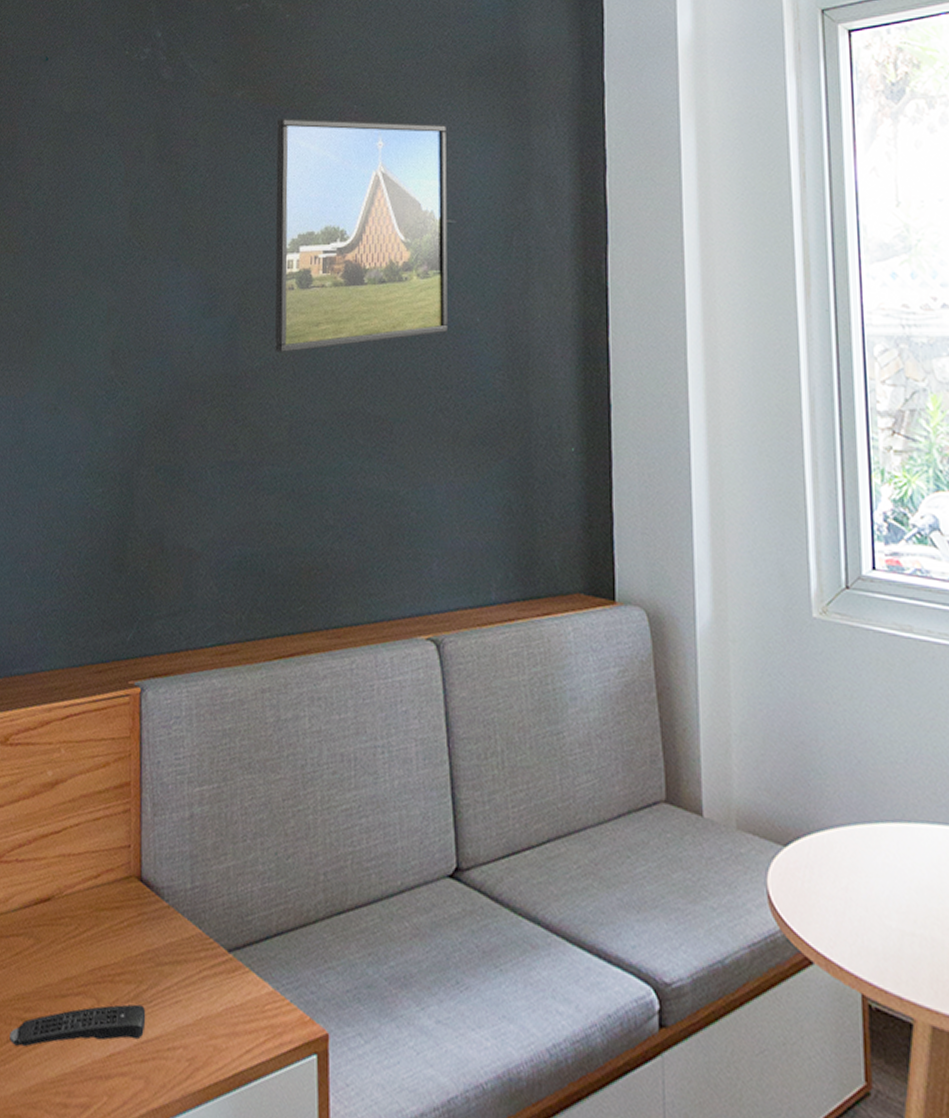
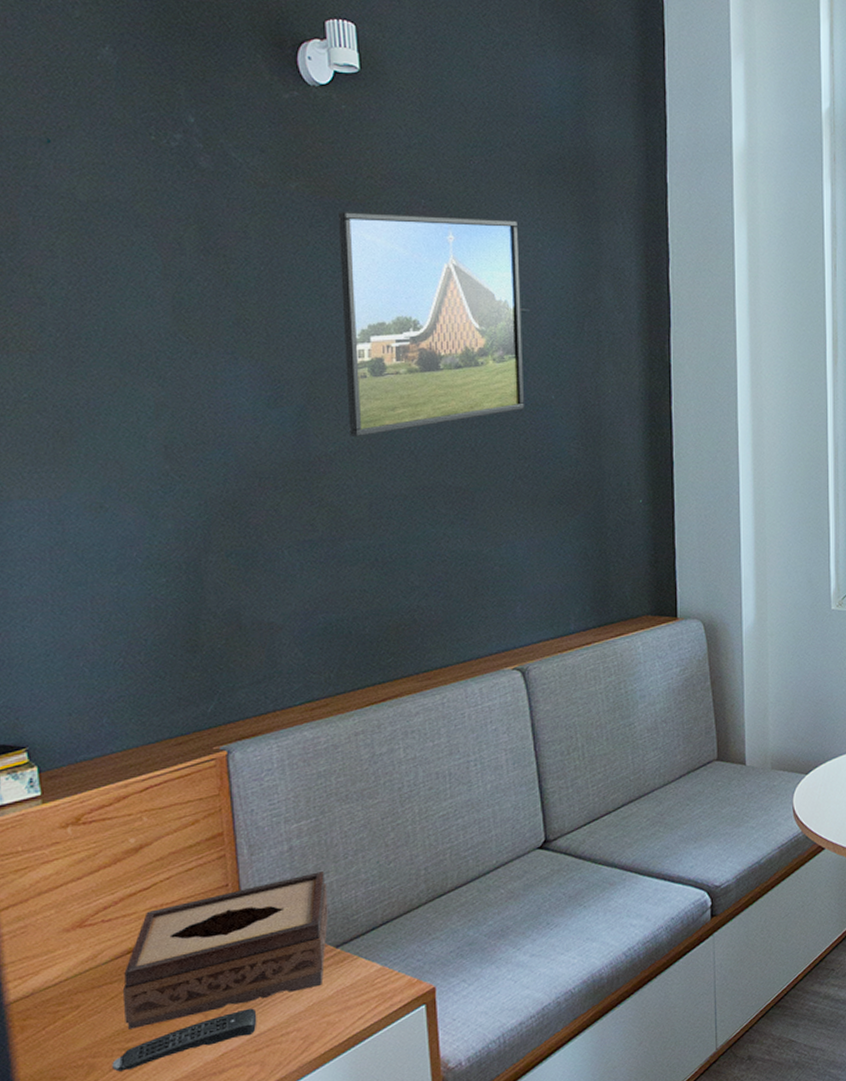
tissue box: none [25,851,224,998] -> present [122,871,328,1029]

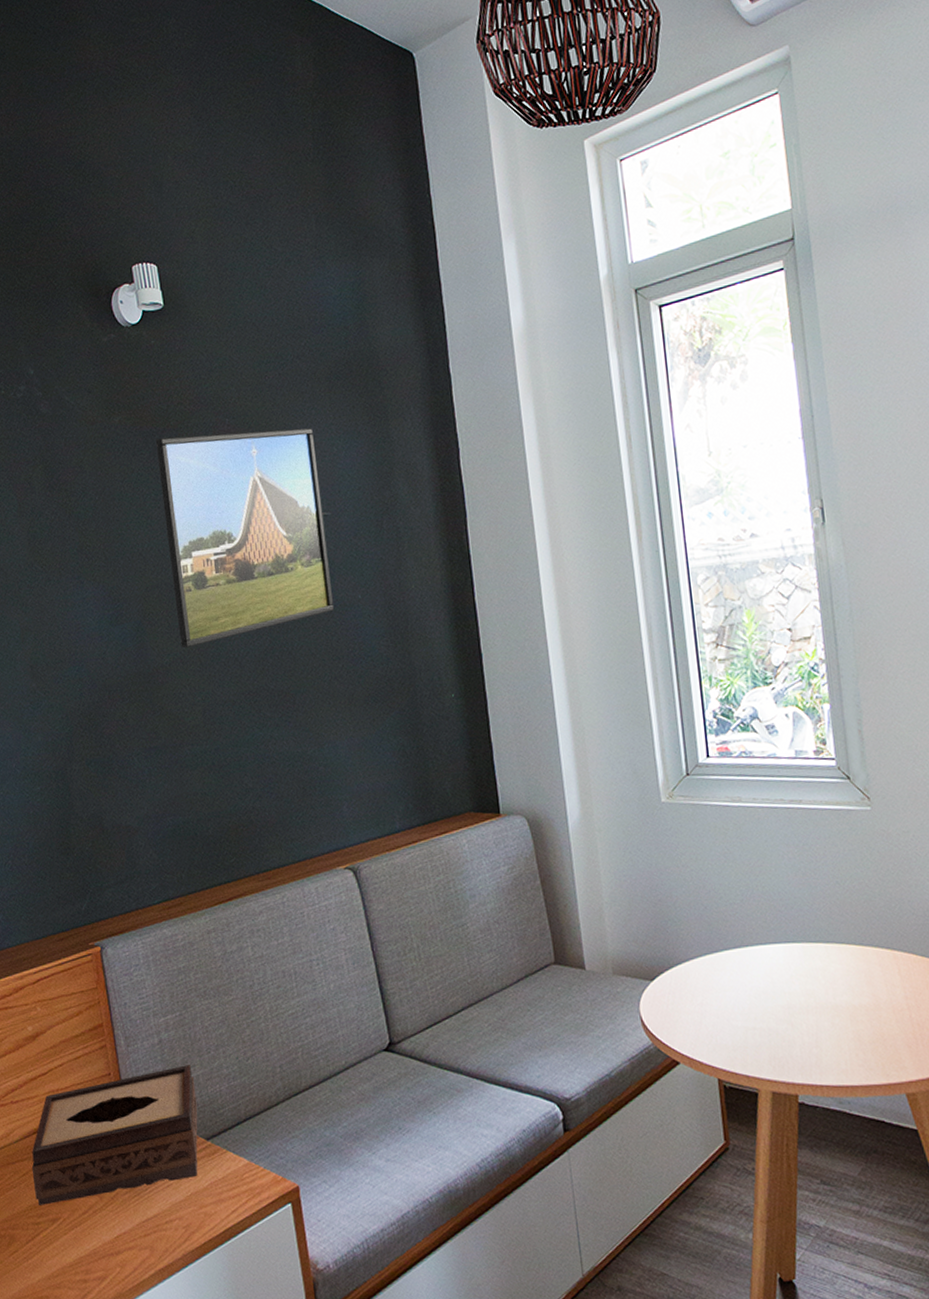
remote control: present [112,1008,257,1072] -> none [28,1194,144,1245]

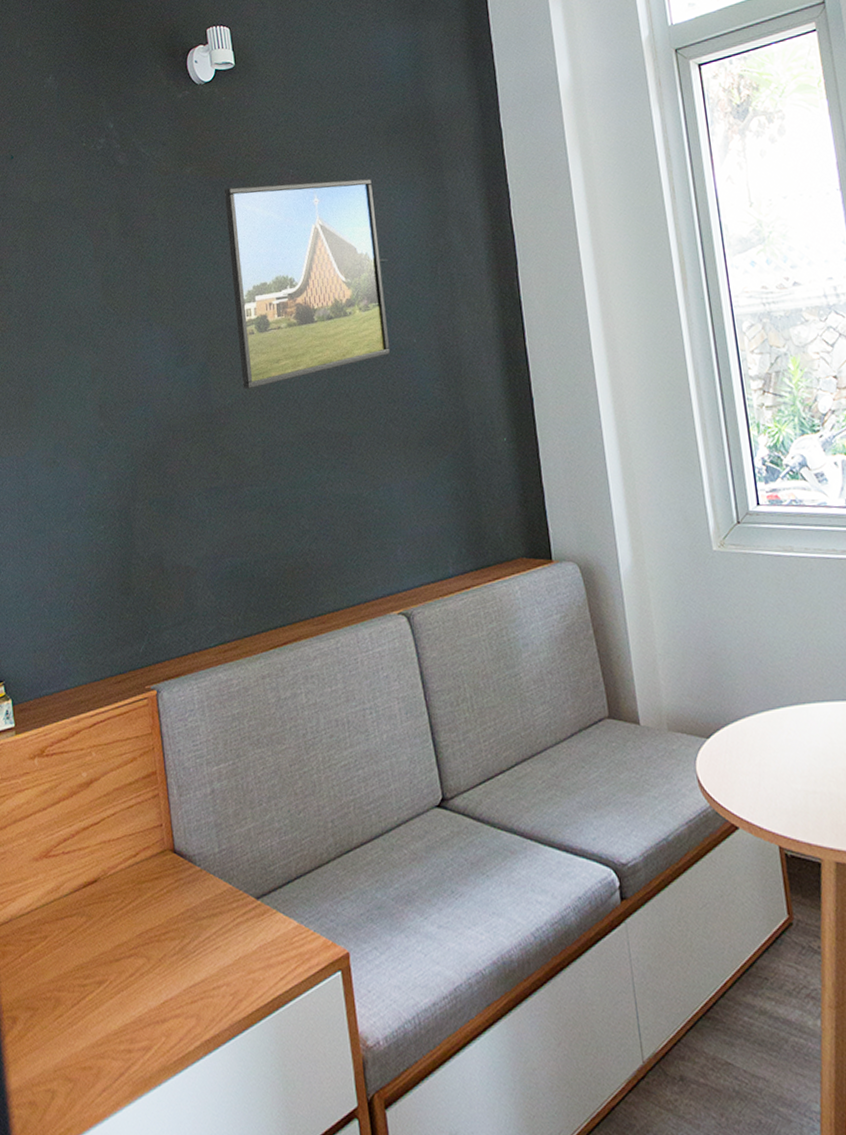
tissue box: present [31,1065,198,1205] -> none [80,817,248,965]

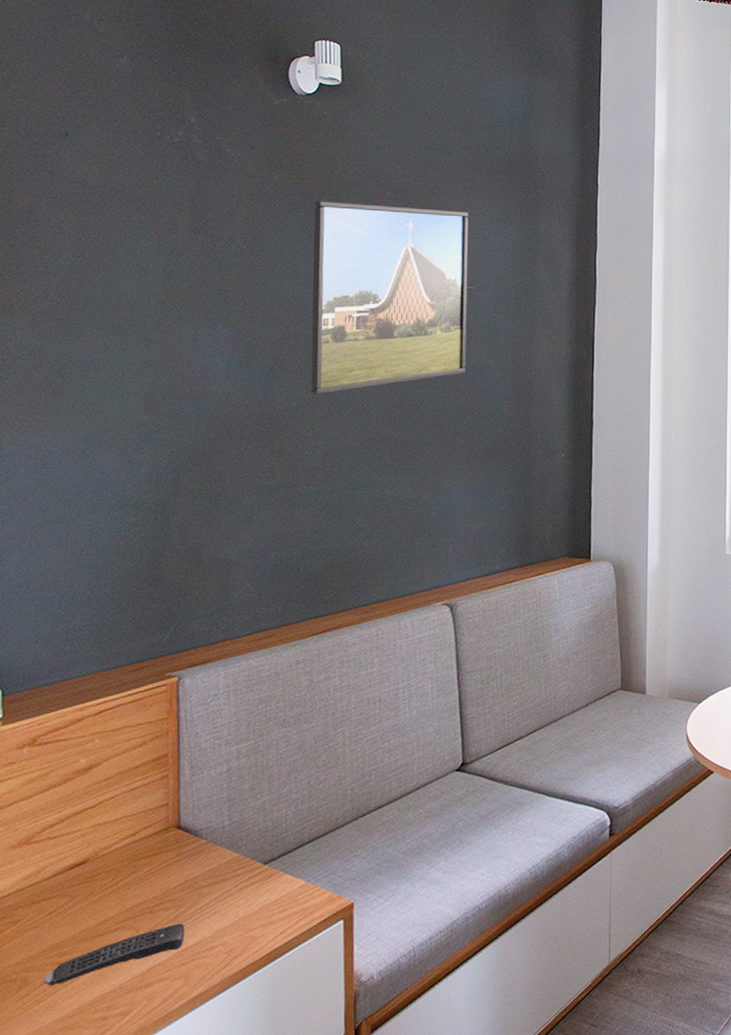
remote control: none [73,956,192,1009] -> present [44,923,185,986]

